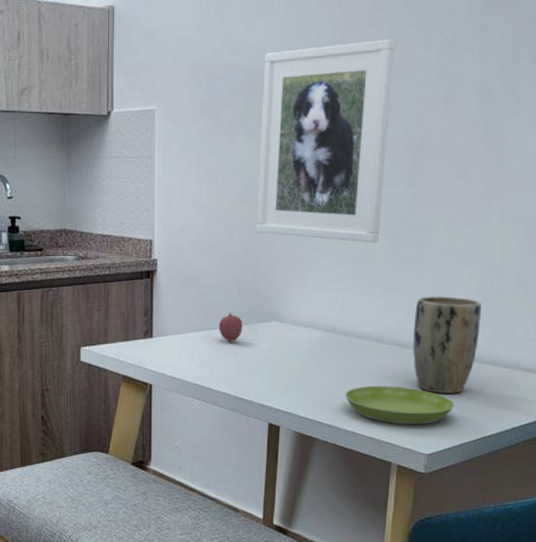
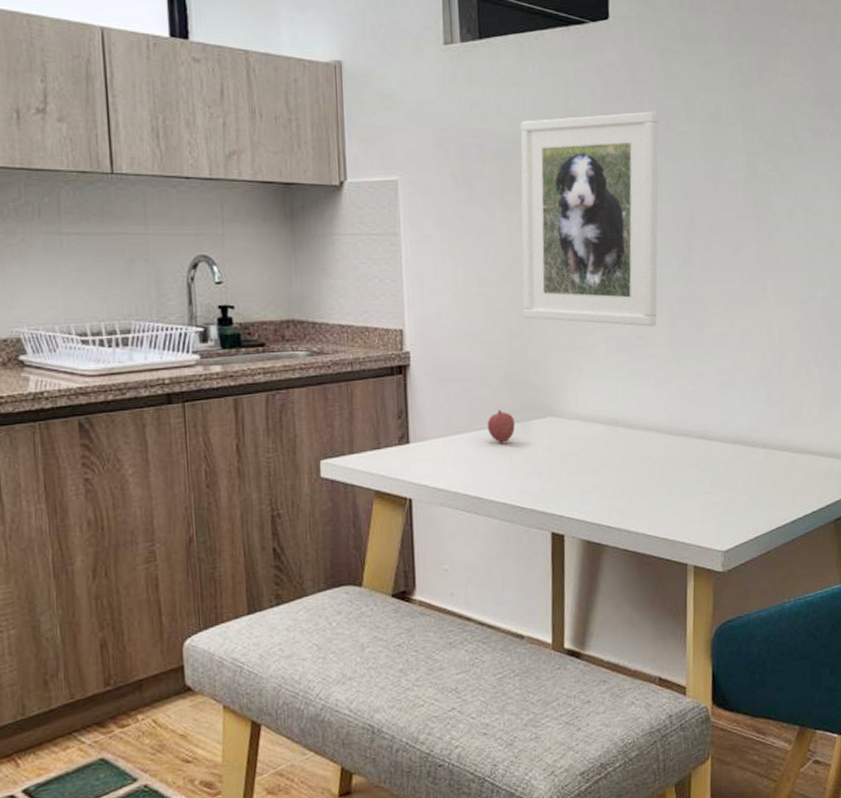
saucer: present [345,386,454,425] -> none [633,480,747,522]
plant pot: present [412,296,482,394] -> none [699,380,766,485]

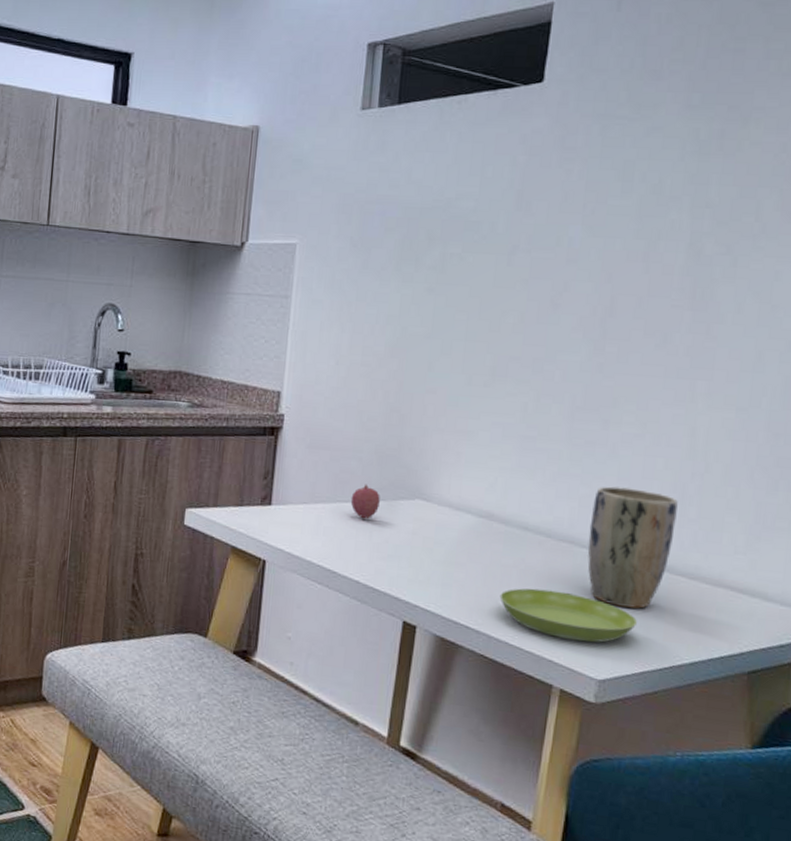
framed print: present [520,111,658,327] -> none [404,182,587,418]
saucer: none [633,480,747,522] -> present [499,588,637,643]
plant pot: none [699,380,766,485] -> present [587,486,678,609]

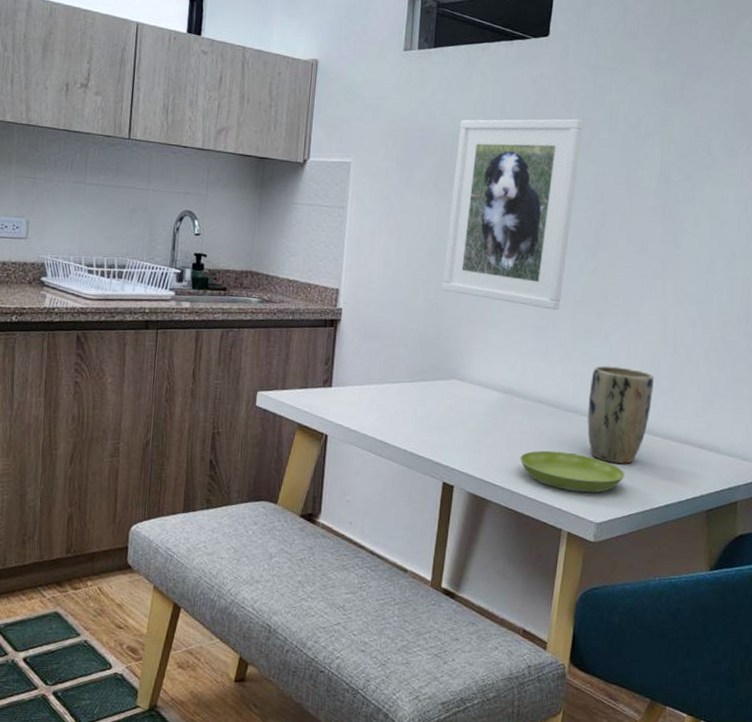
fruit: present [350,484,380,519] -> none [398,367,423,397]
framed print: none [404,182,587,418] -> present [442,119,583,310]

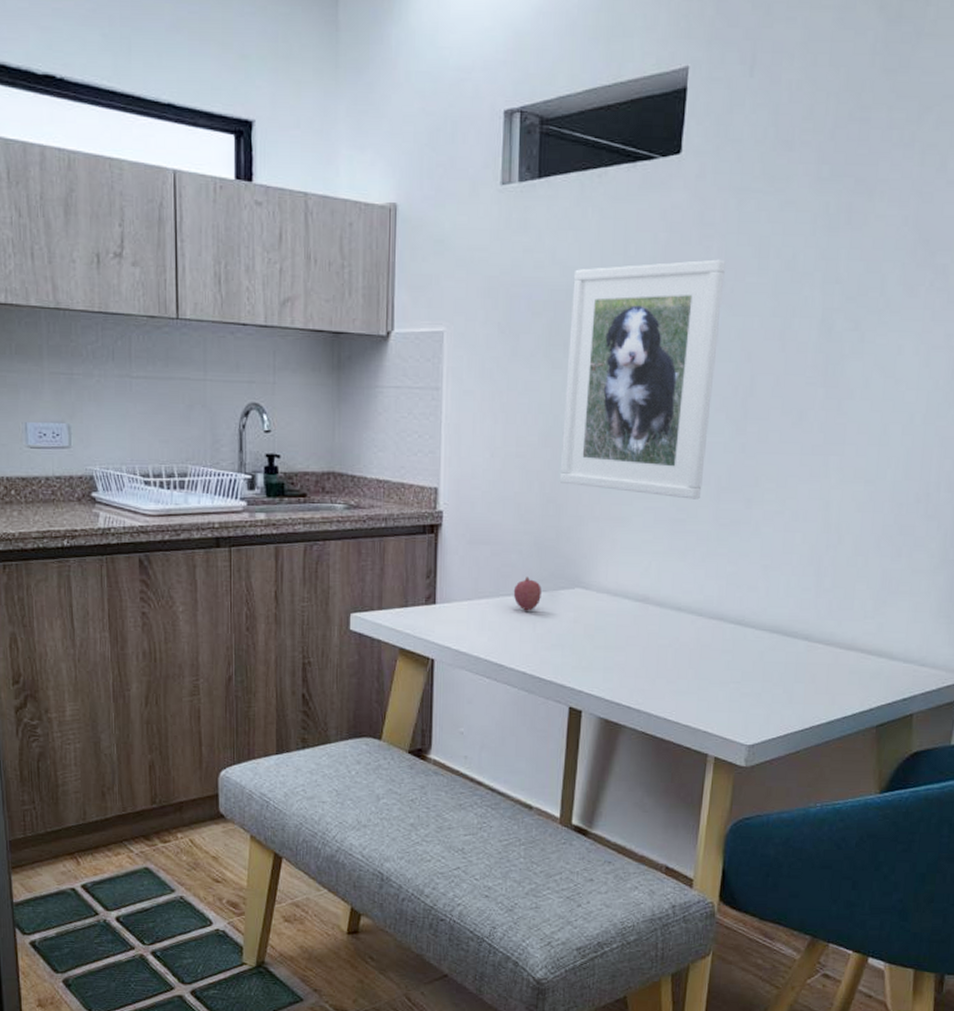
fruit: none [398,367,423,397] -> present [513,576,541,611]
saucer: present [520,450,625,493] -> none [657,665,780,712]
plant pot: present [587,365,654,464] -> none [735,563,815,676]

